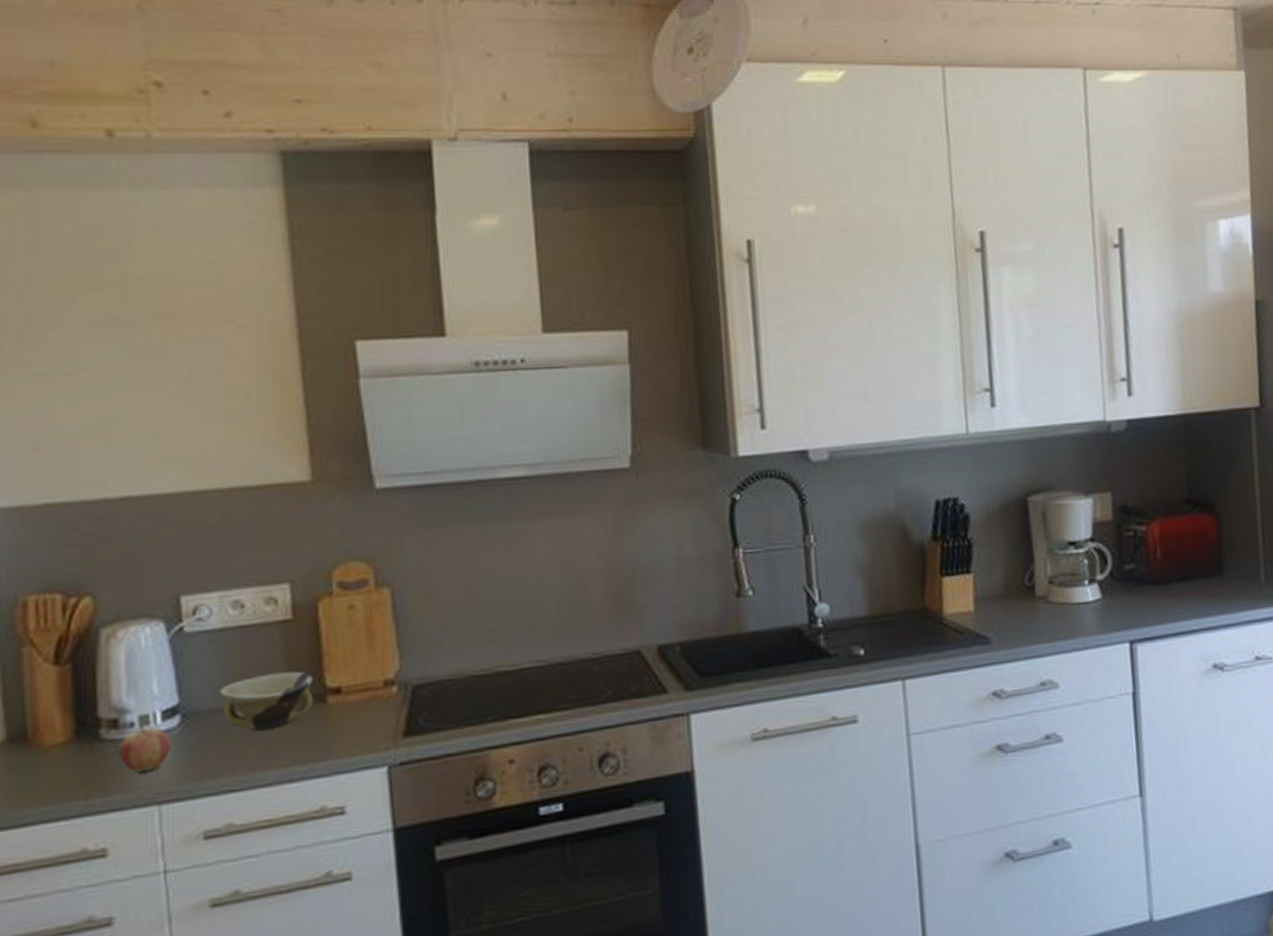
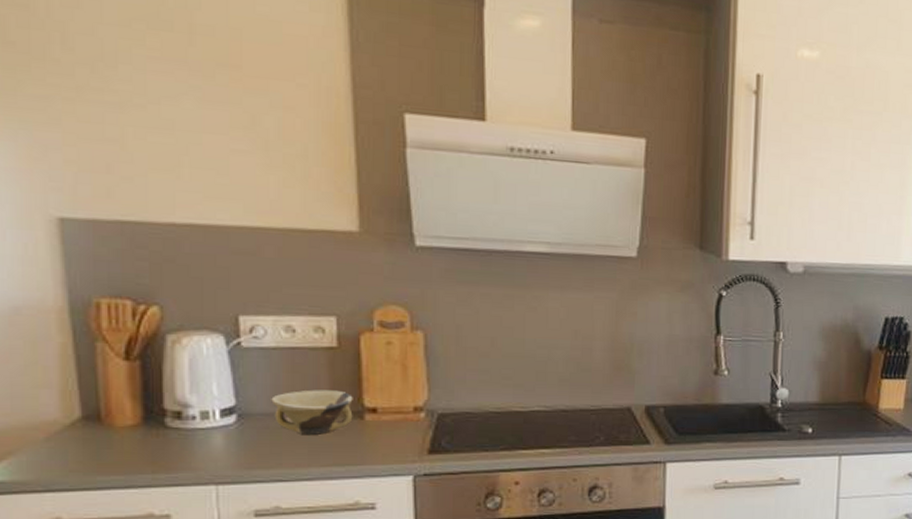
fruit: present [118,726,173,772] -> none [181,419,229,457]

